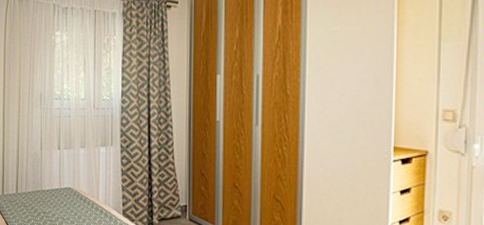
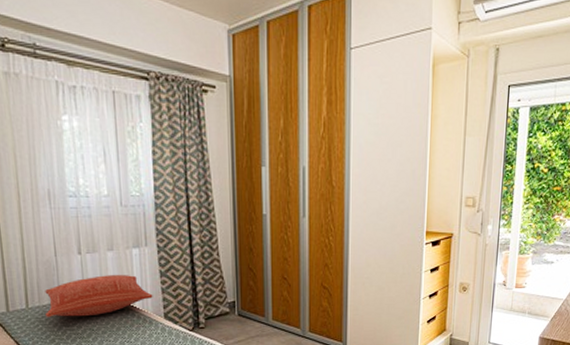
pillow: none [30,169,114,206] -> present [45,274,153,317]

